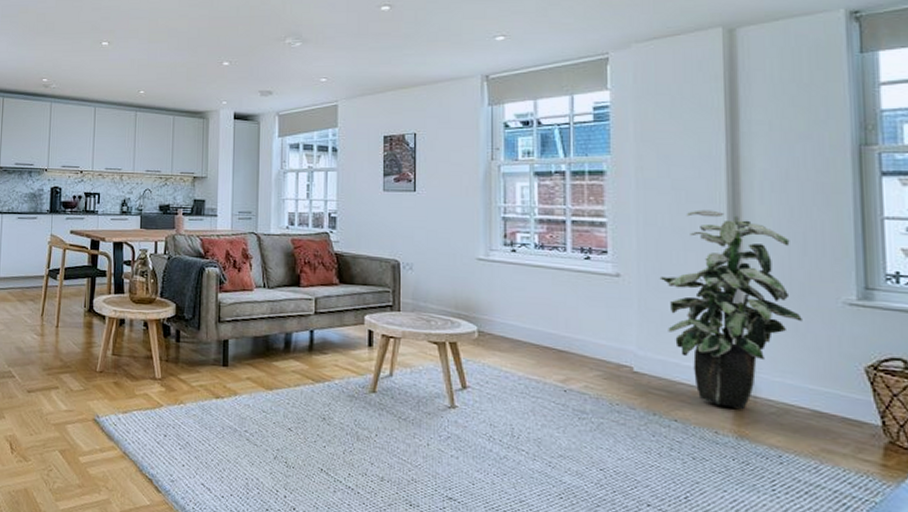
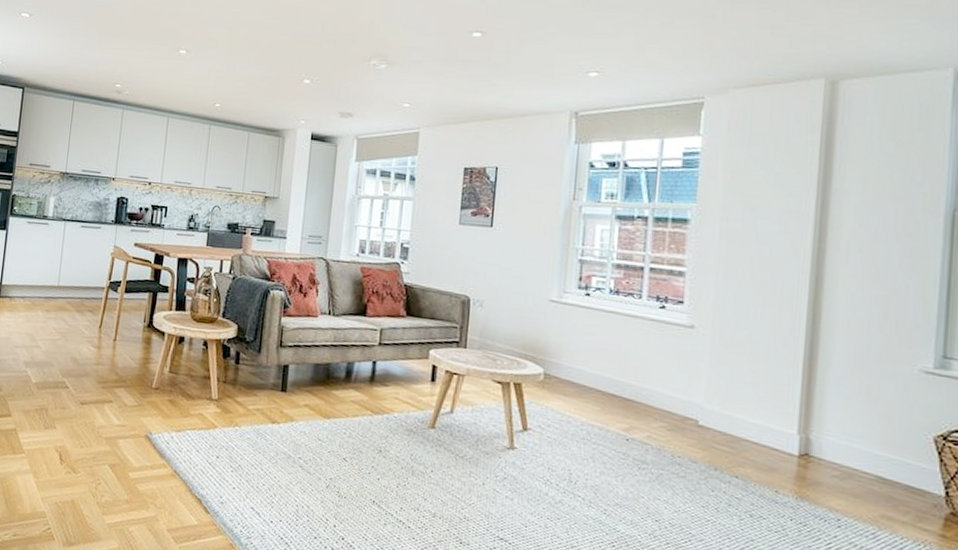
indoor plant: present [659,209,802,410] -> none [734,265,876,471]

